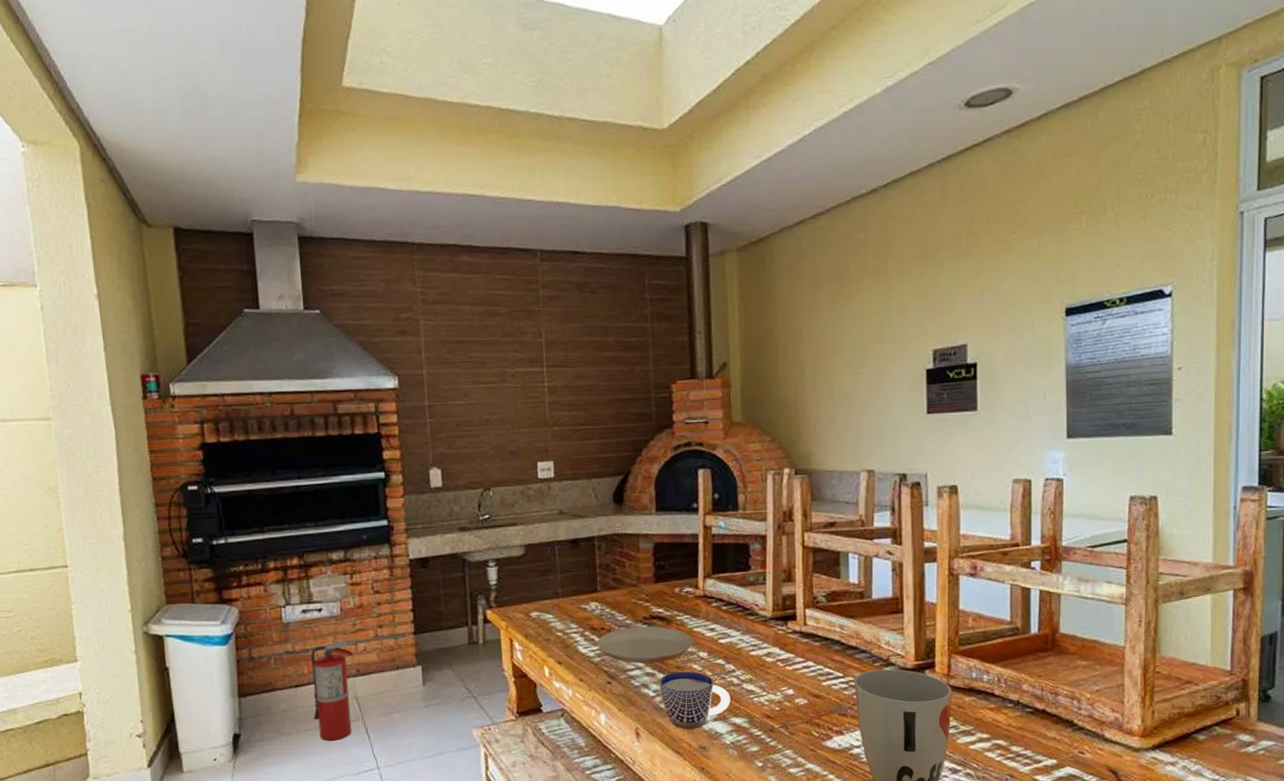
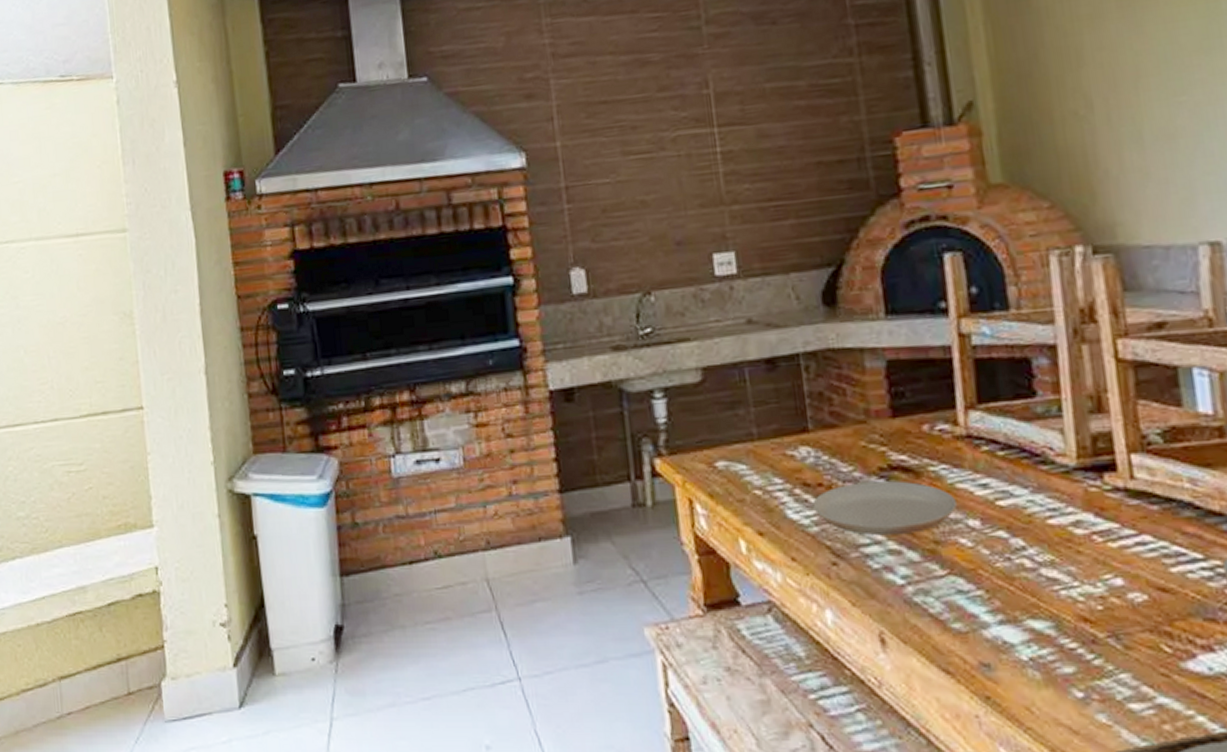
fire extinguisher: present [311,640,353,741] -> none [428,500,483,638]
cup: present [659,671,731,729] -> none [909,547,1023,636]

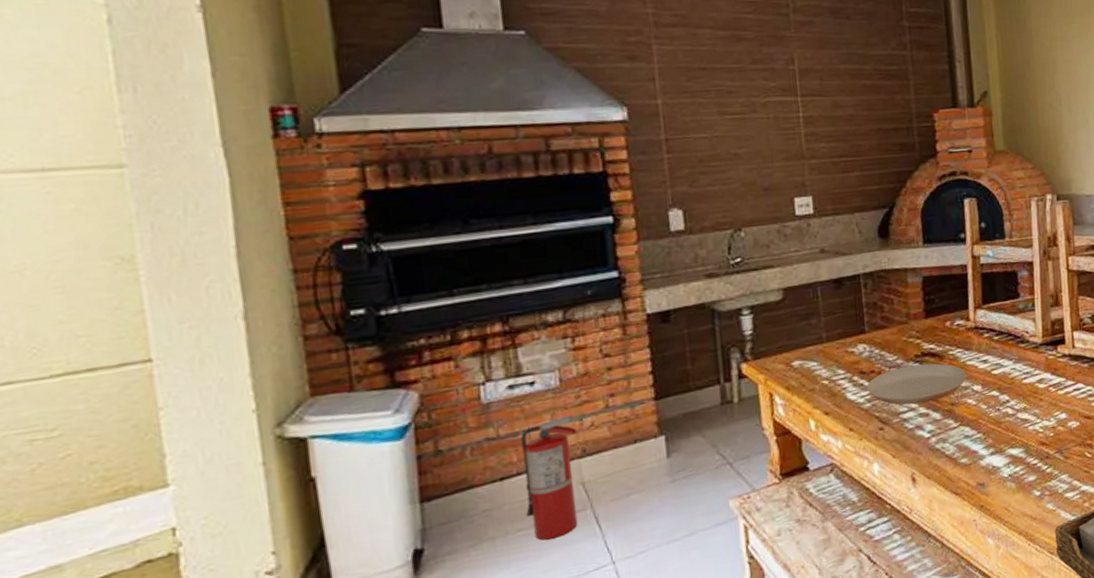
fire extinguisher: none [428,500,483,638] -> present [521,415,578,541]

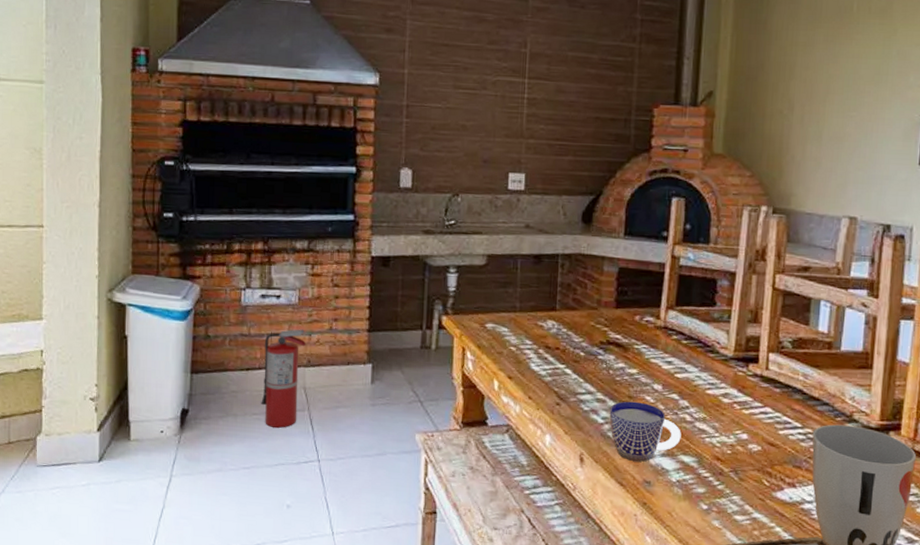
plate: present [866,363,966,405] -> none [550,350,648,390]
cup: none [934,406,1007,468] -> present [609,401,681,462]

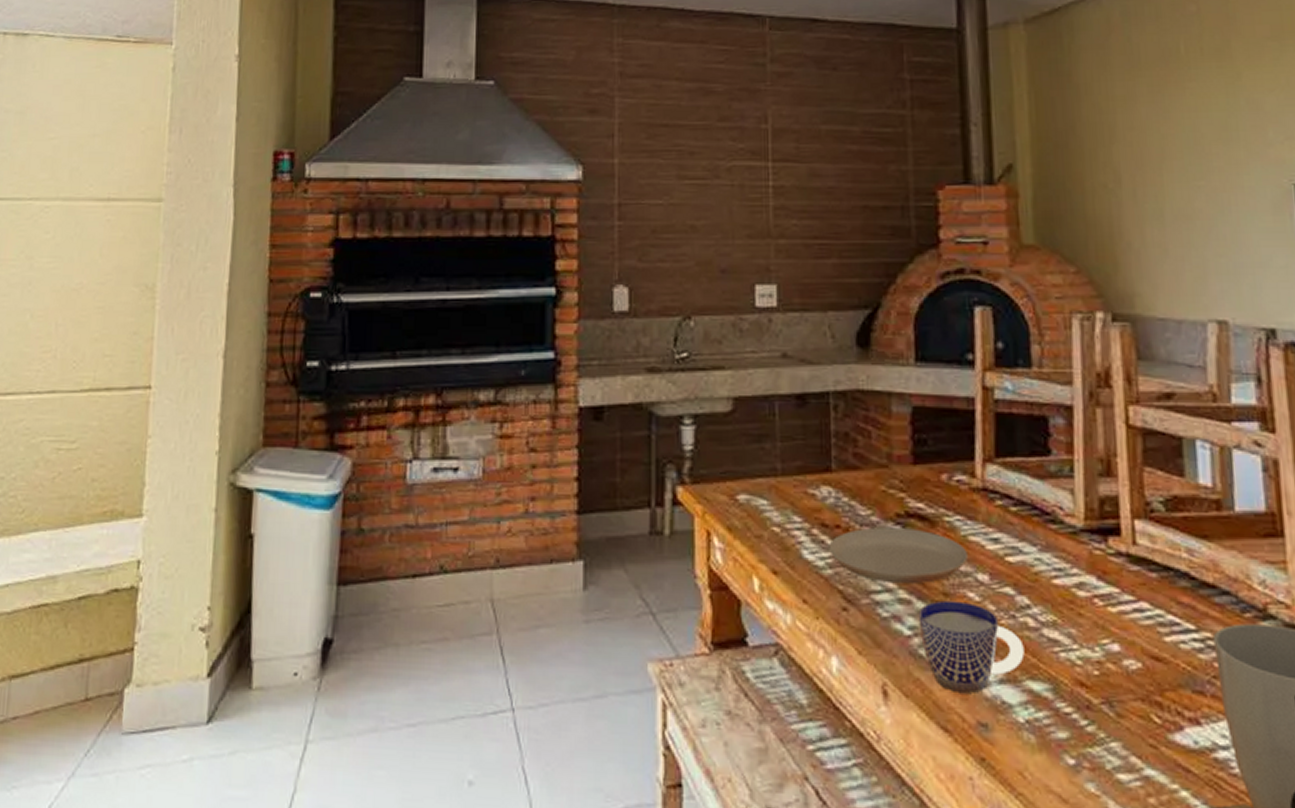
fire extinguisher: present [261,329,306,428] -> none [432,514,494,662]
plate: none [550,350,648,390] -> present [829,527,968,584]

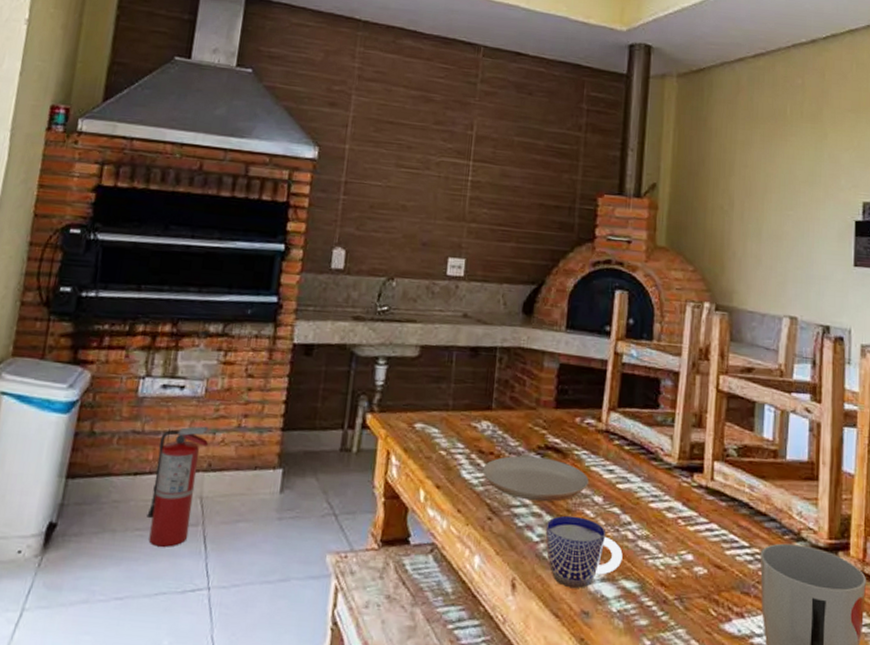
fire extinguisher: none [432,514,494,662] -> present [146,426,209,547]

